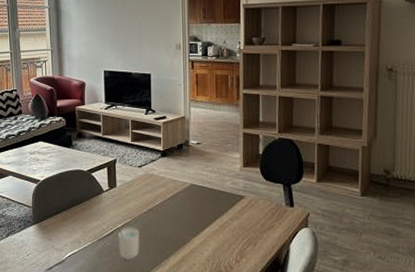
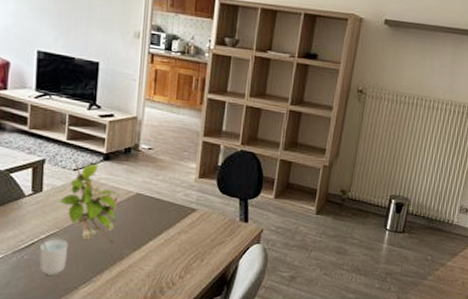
plant: none [129,158,177,230] -> present [58,159,120,243]

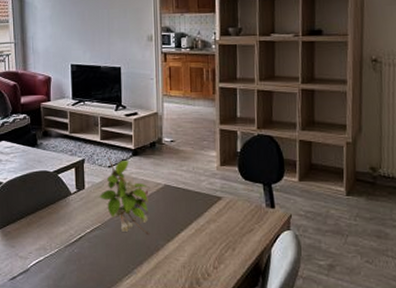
cup: present [39,238,69,276] -> none [87,233,111,268]

